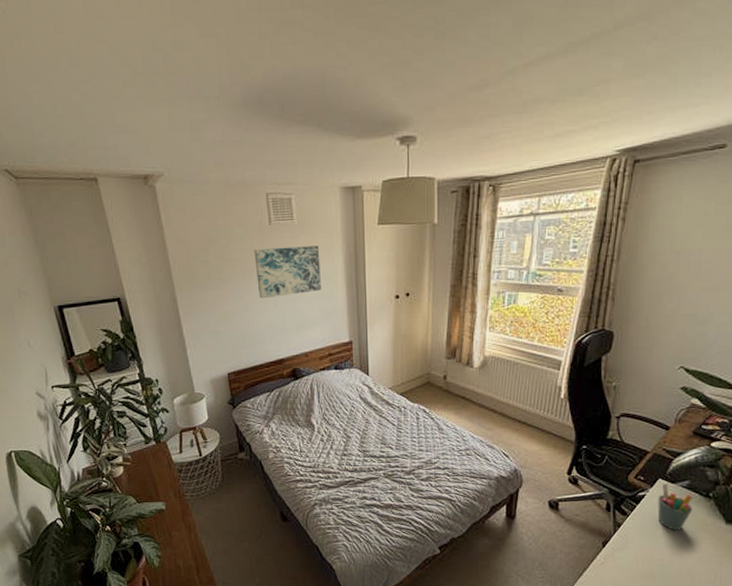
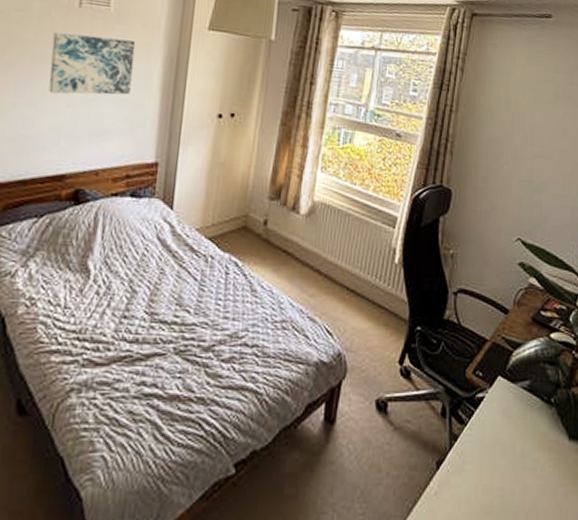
pen holder: present [657,482,693,530] -> none [497,381,535,447]

